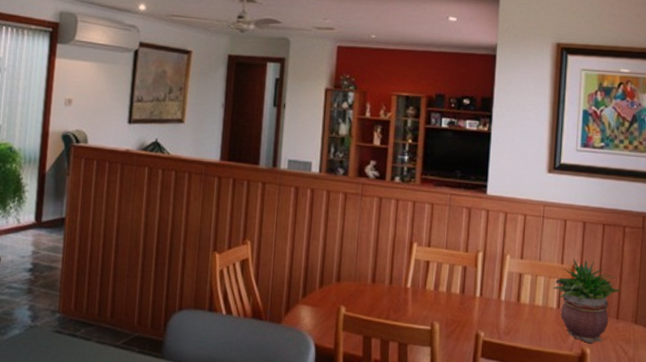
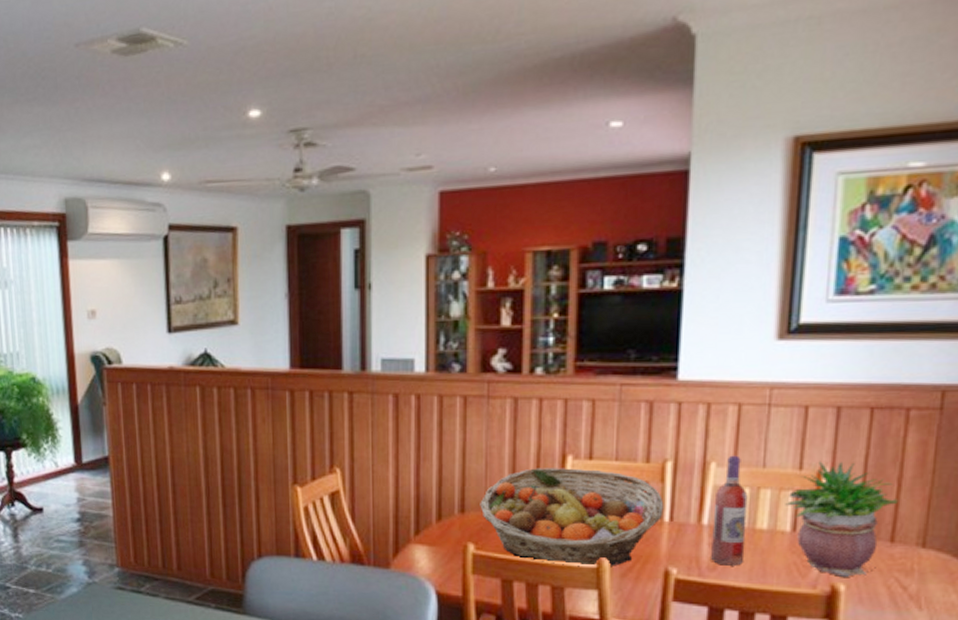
fruit basket: none [351,251,477,329] -> present [480,468,664,567]
wine bottle: none [506,251,530,332] -> present [711,455,748,566]

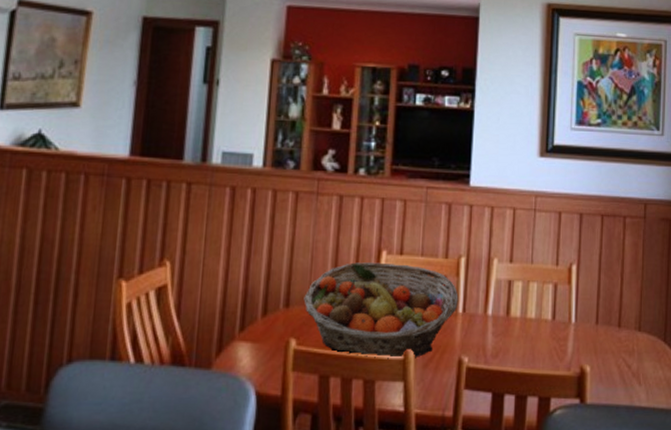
wine bottle: present [711,455,748,566] -> none [494,252,521,353]
potted plant: present [785,461,899,578] -> none [547,258,622,360]

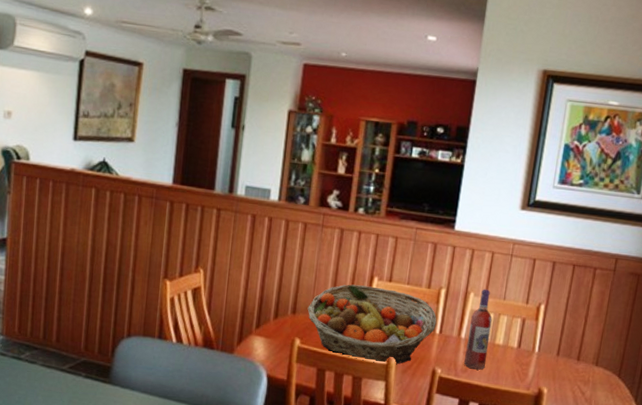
wine bottle: none [494,252,521,353] -> present [464,289,492,370]

